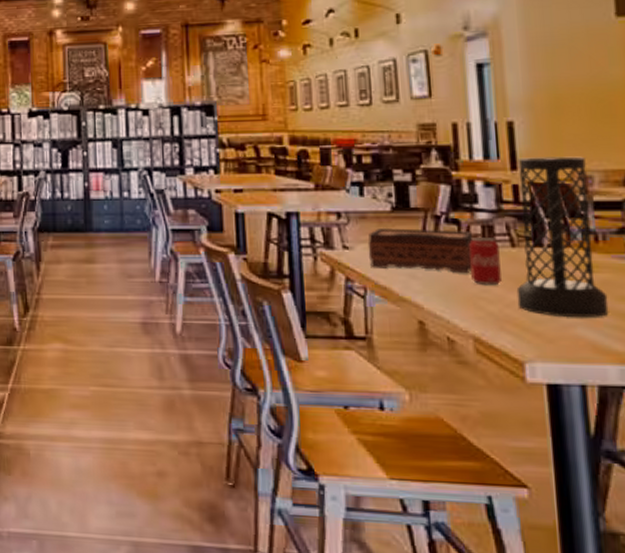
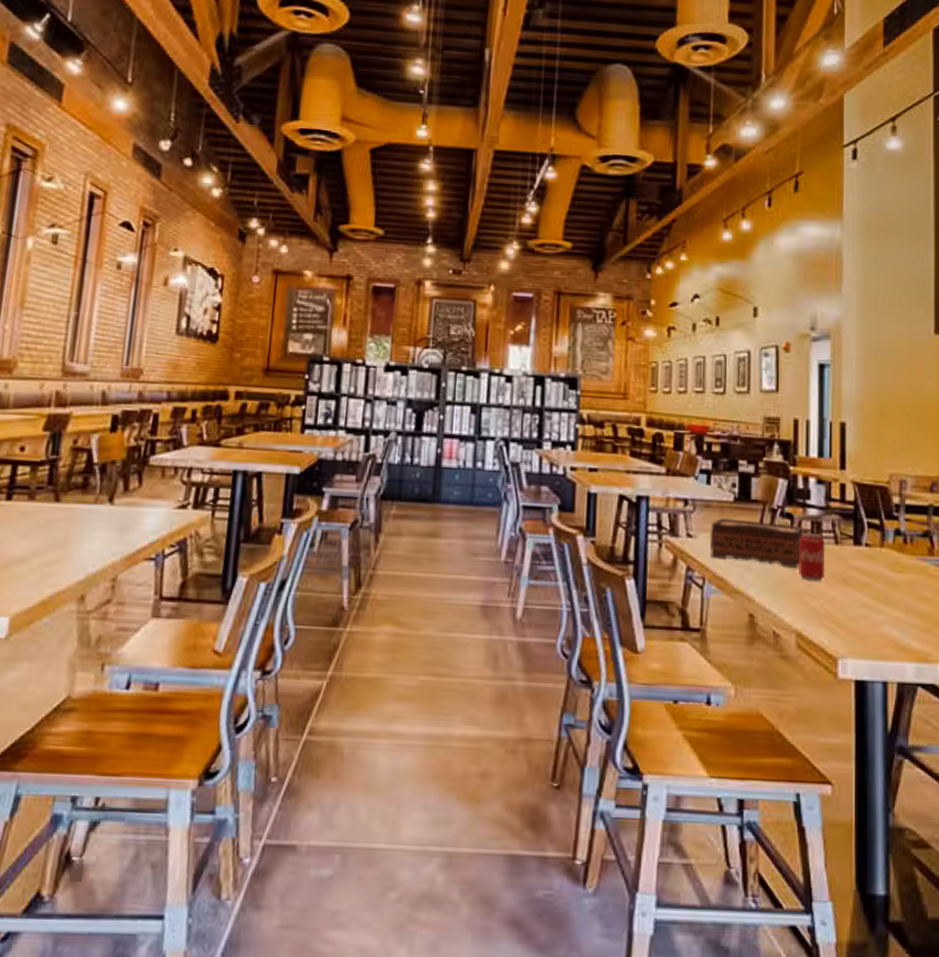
vase: present [516,156,609,318] -> none [836,458,911,616]

